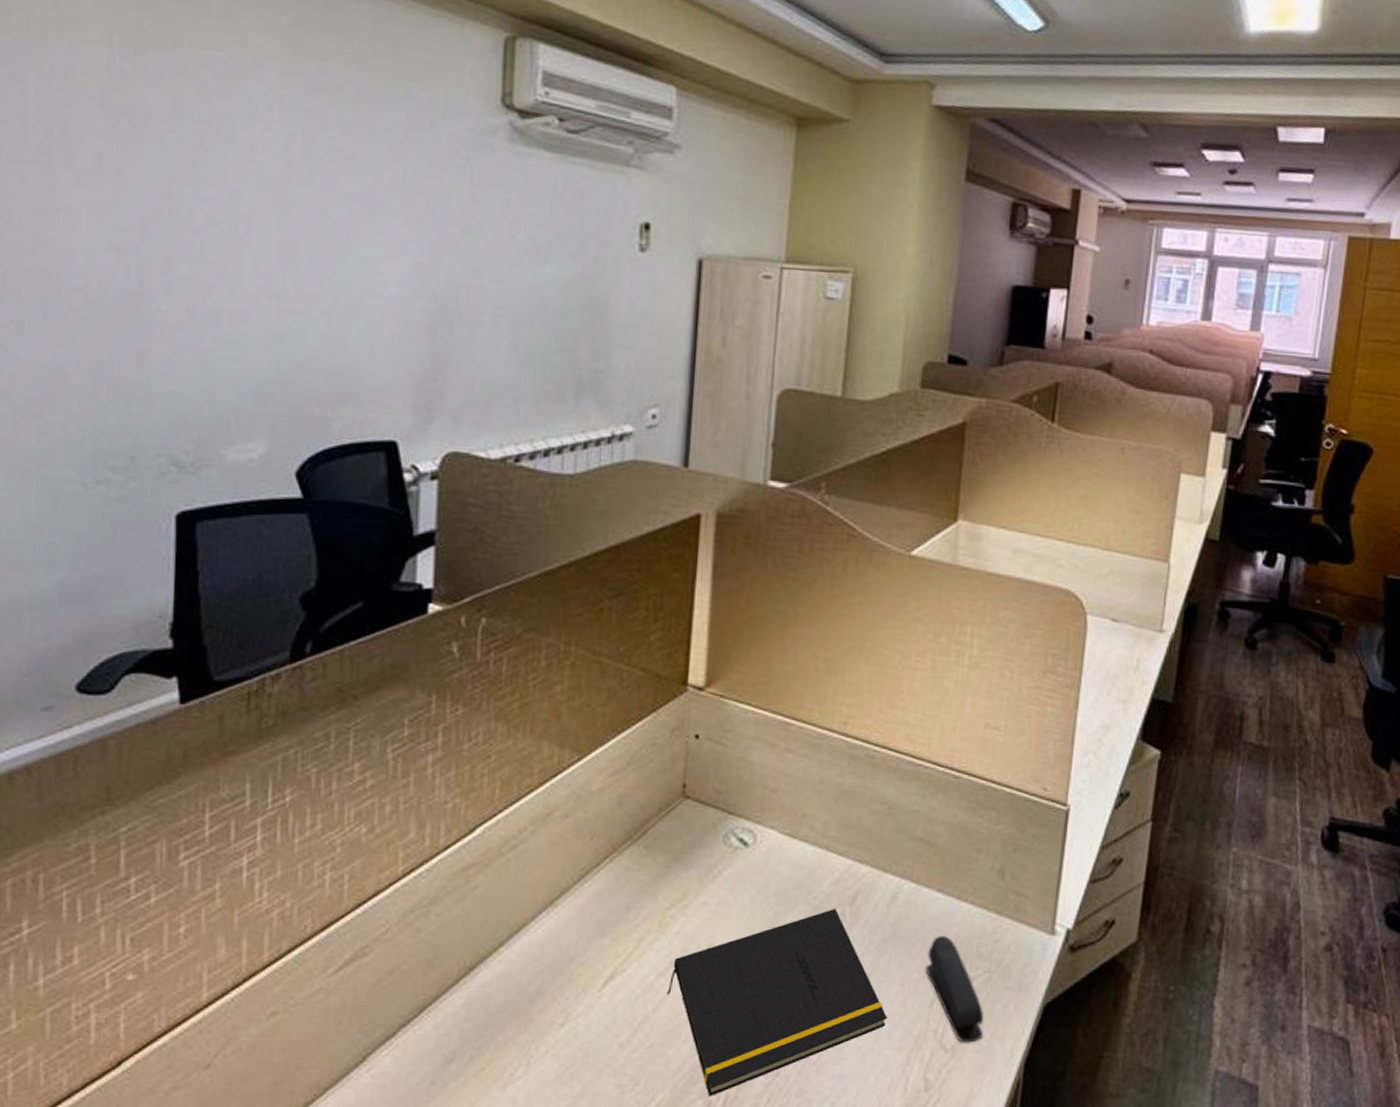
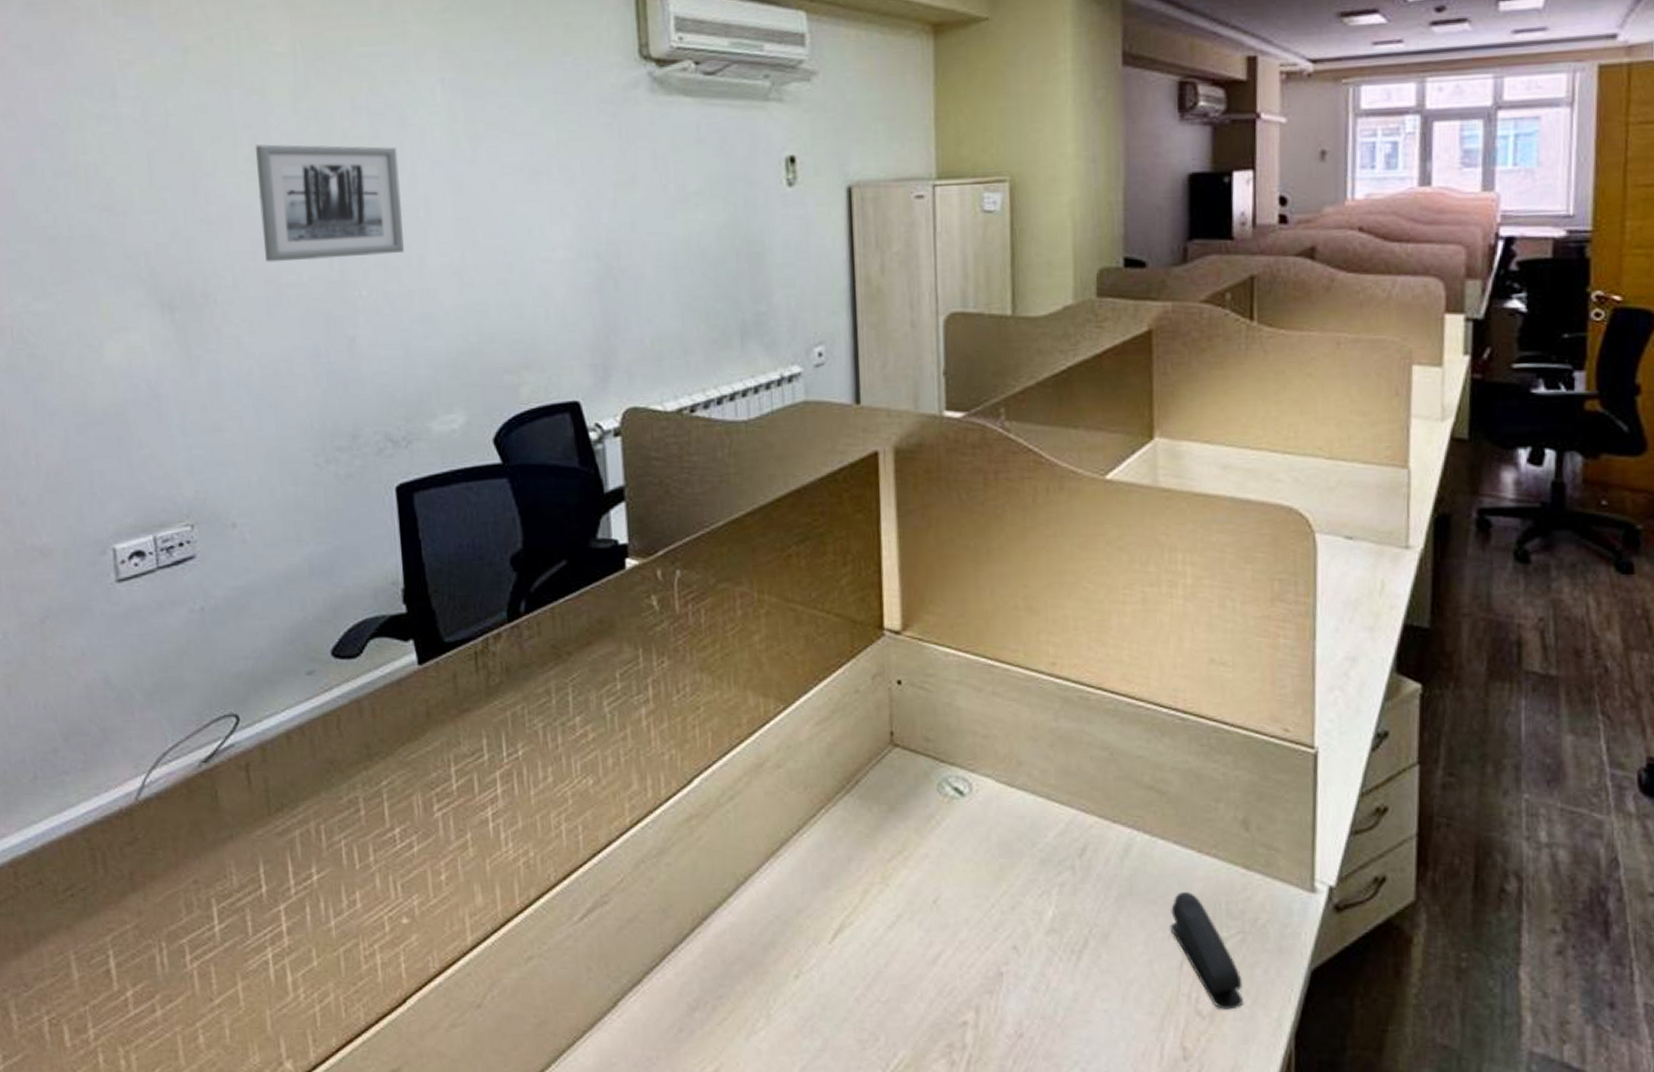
wall art: none [47,134,221,270] -> present [254,144,404,262]
notepad: present [667,909,887,1097] -> none [898,862,1133,1056]

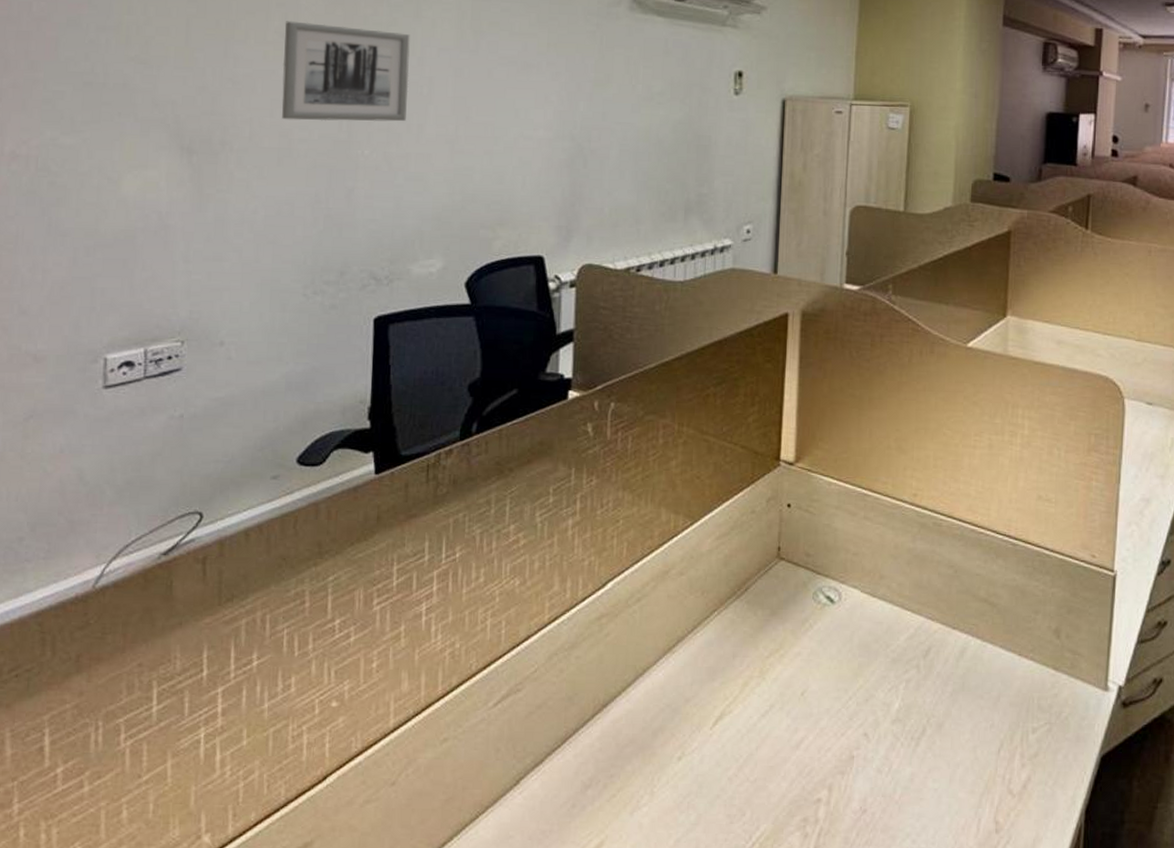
stapler: present [1170,892,1243,1010] -> none [992,689,1047,789]

